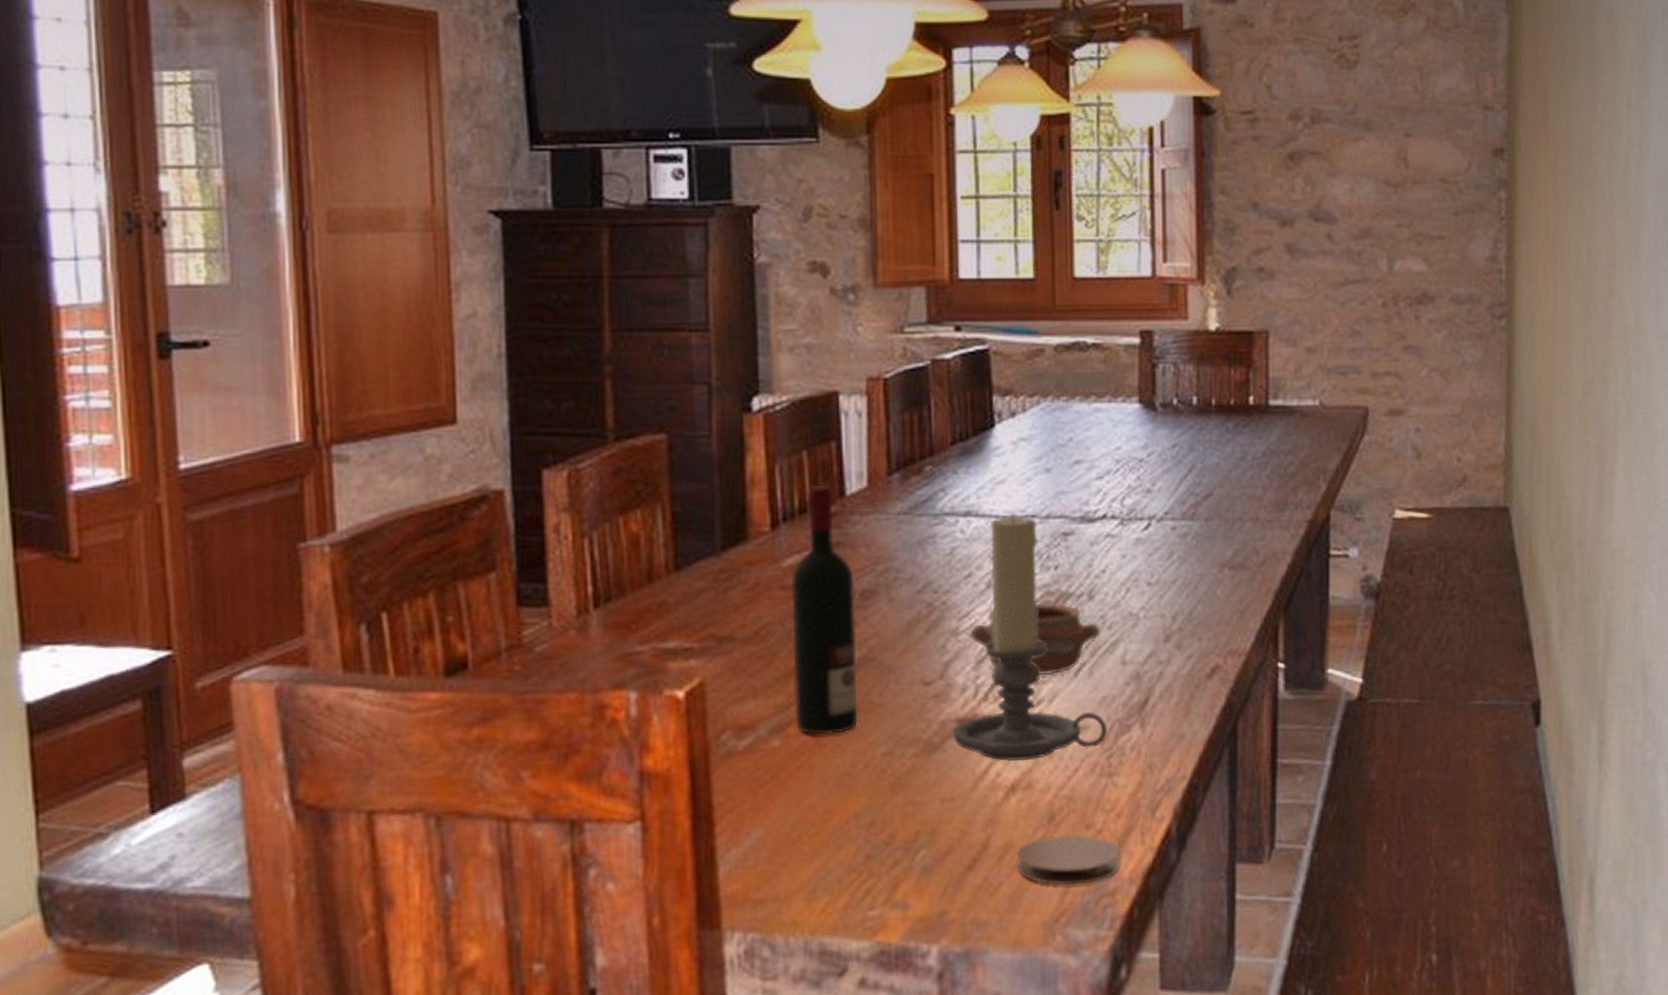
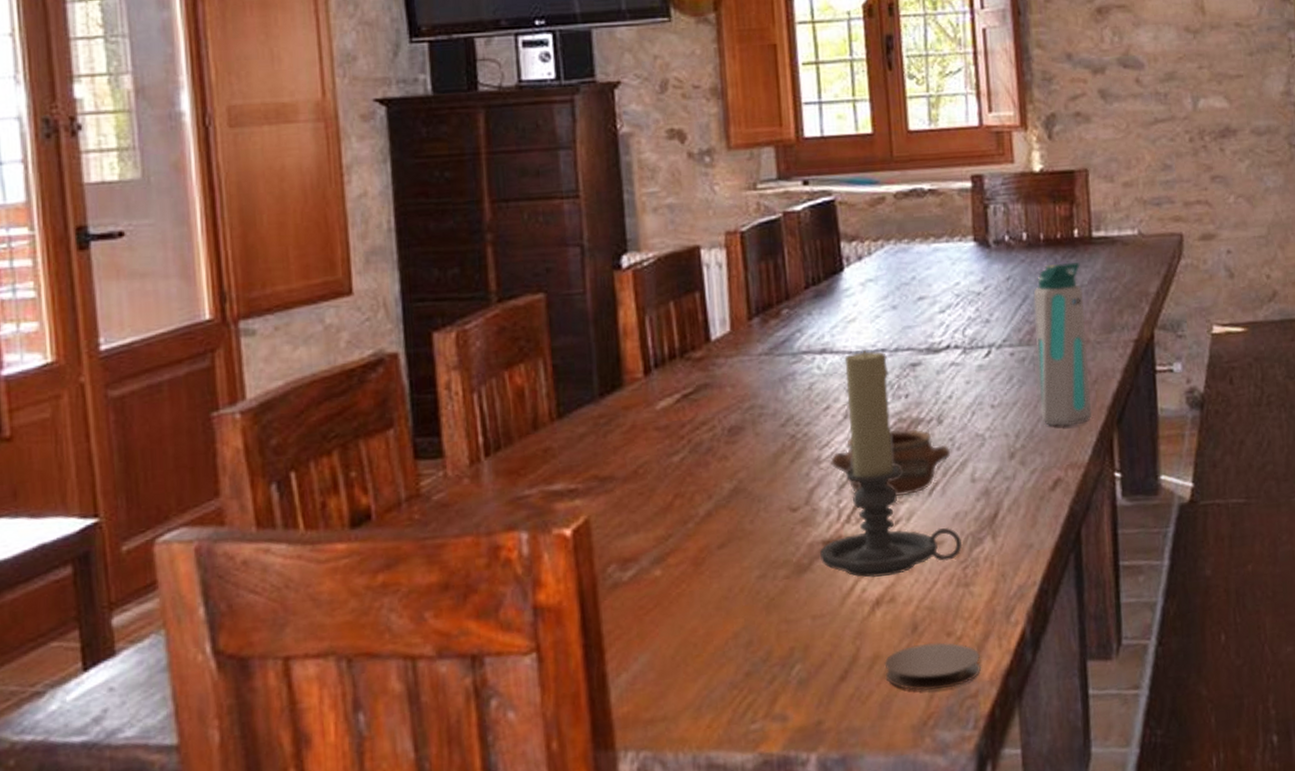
wine bottle: present [791,484,858,735] -> none [664,331,732,564]
water bottle: none [1200,433,1258,610] -> present [1033,262,1092,427]

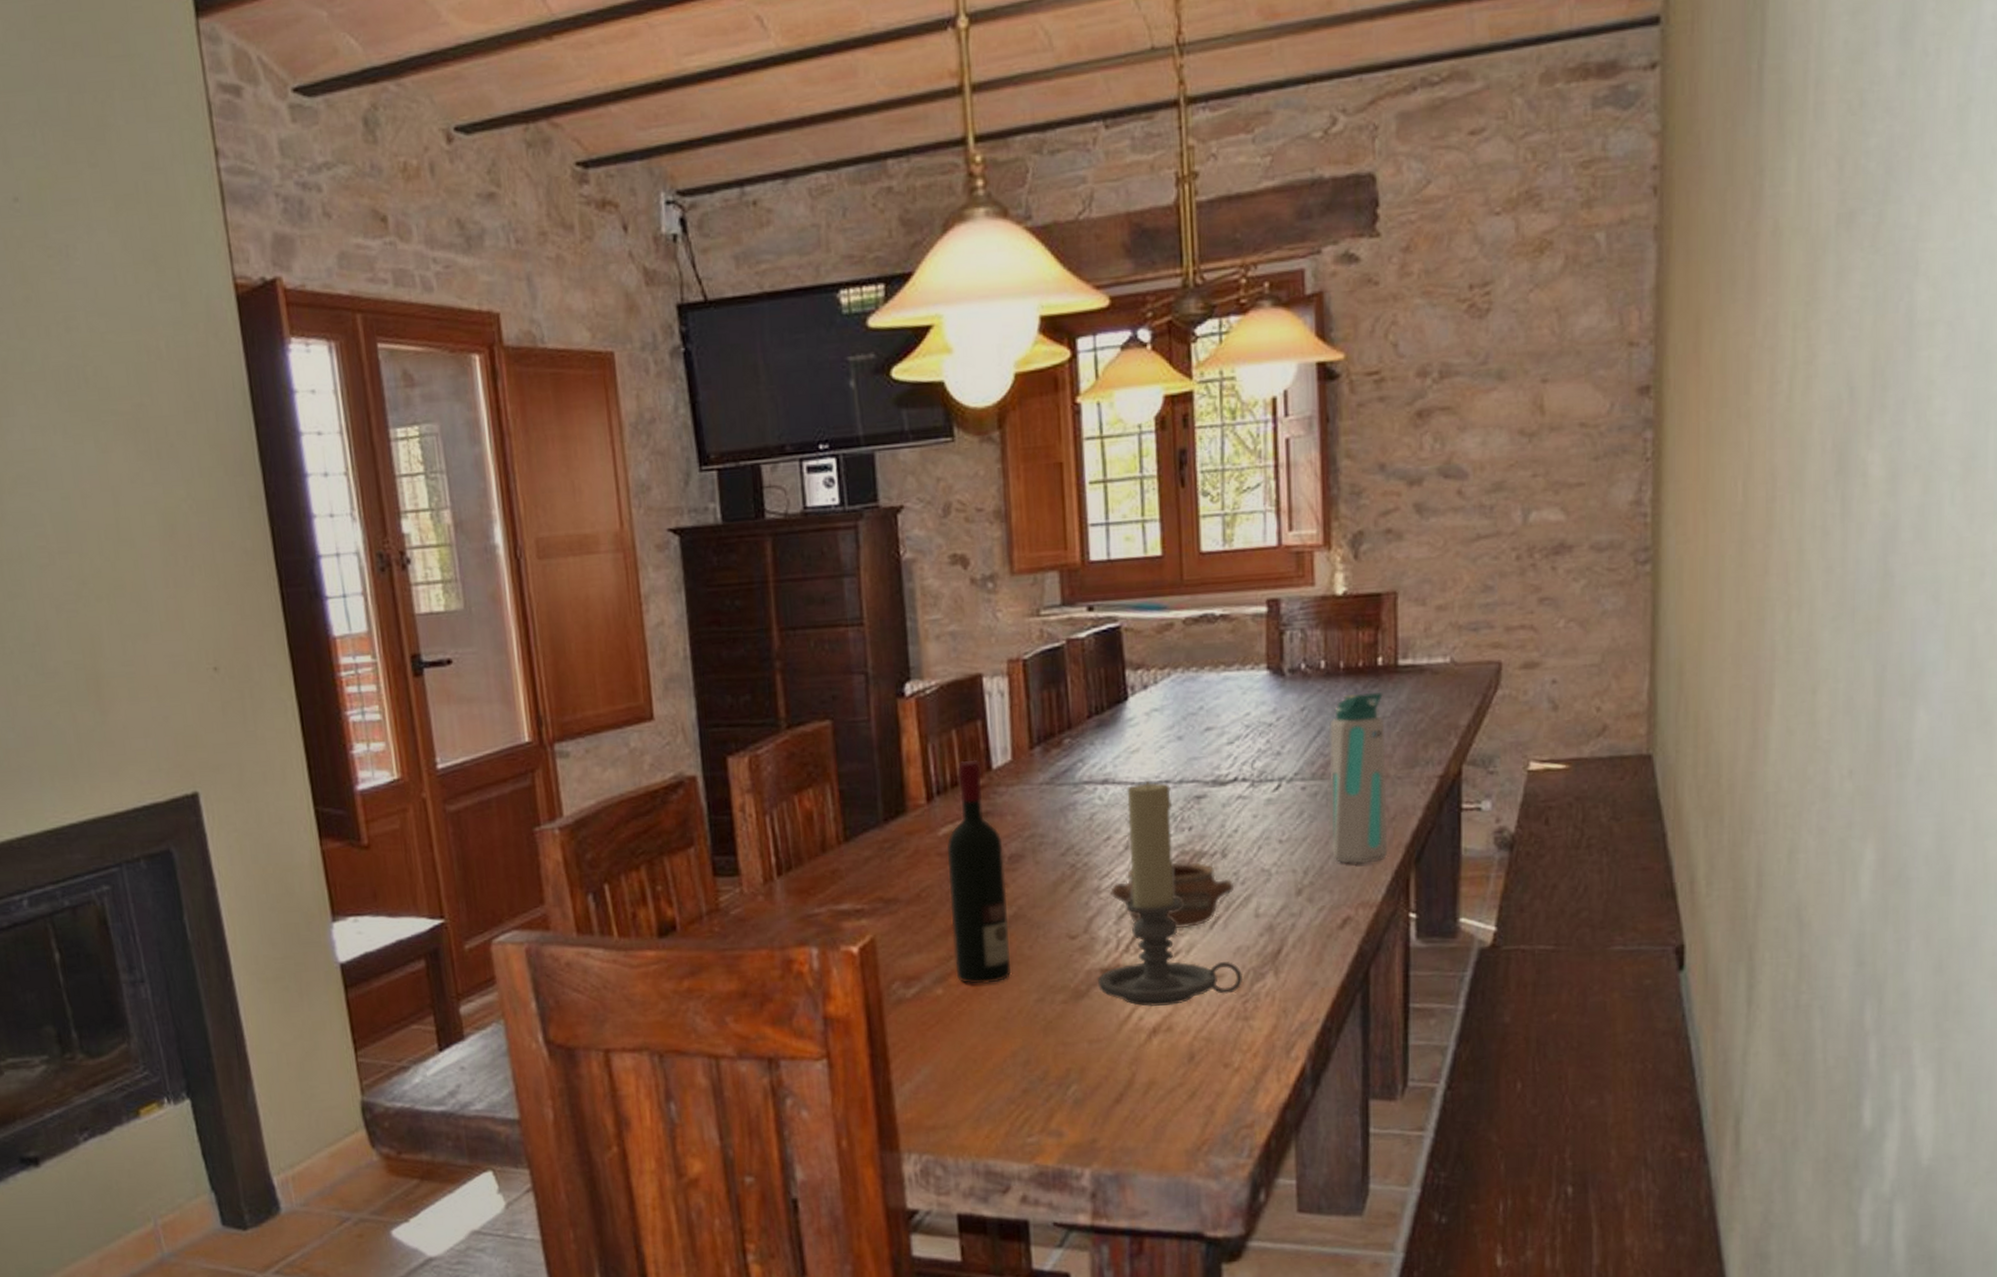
wine bottle: none [664,331,732,564] -> present [946,759,1012,985]
coaster: present [884,642,982,691] -> none [1159,1072,1259,1118]

